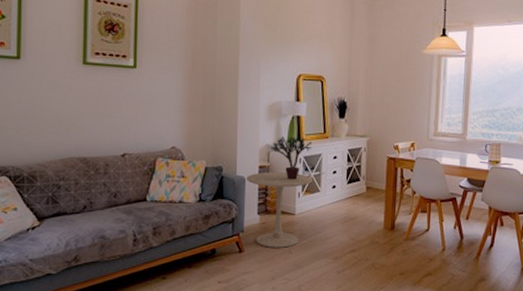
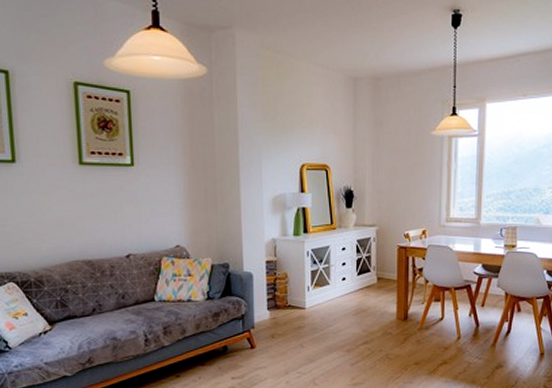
side table: present [245,171,314,248] -> none [253,265,323,343]
potted plant: present [270,135,313,180] -> none [276,228,320,273]

